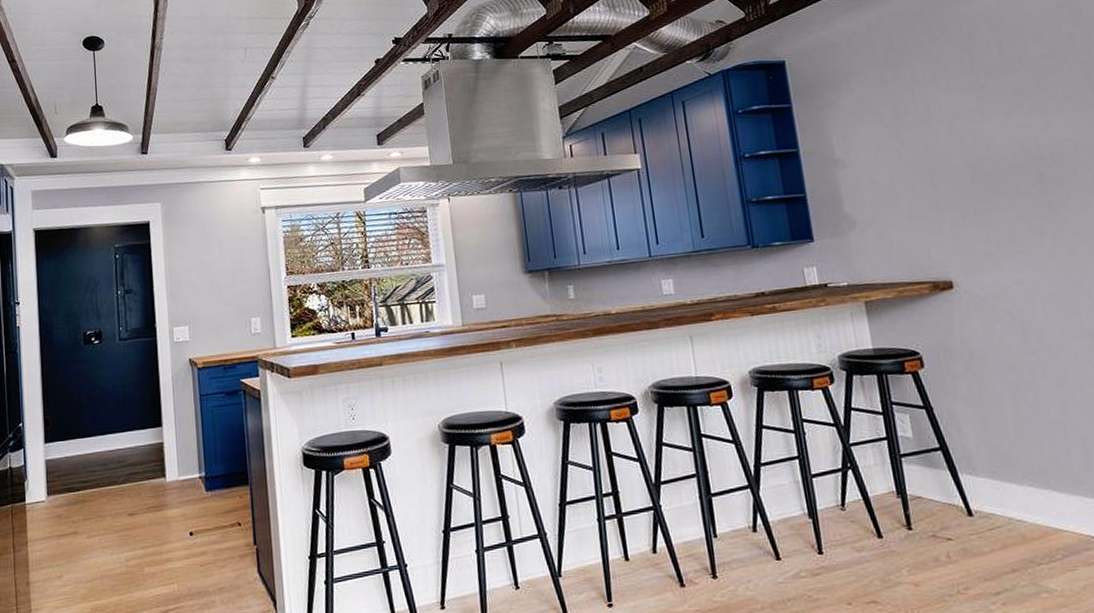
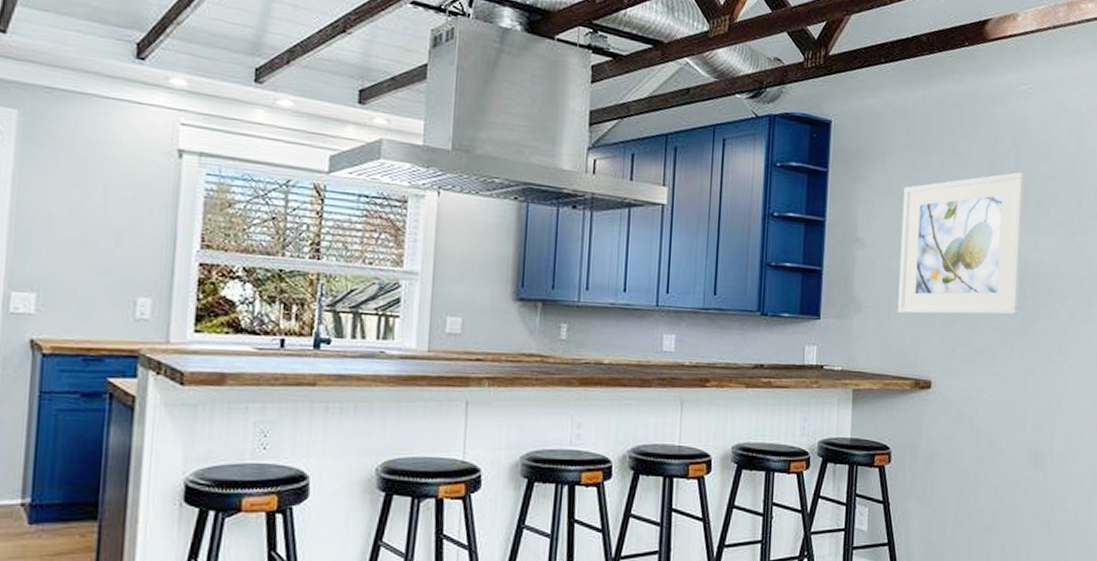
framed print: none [876,58,1041,222] -> present [897,171,1025,315]

